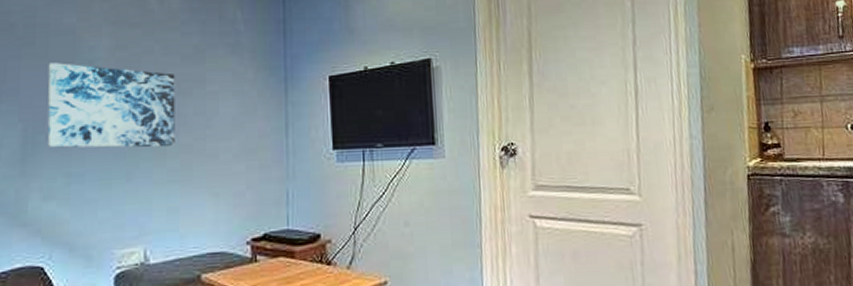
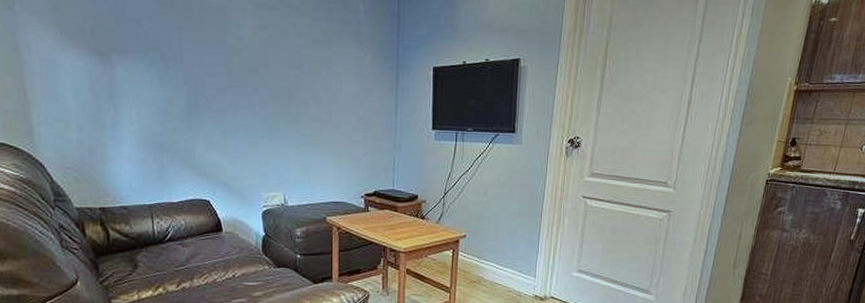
wall art: present [47,63,175,148] -> none [204,37,307,116]

